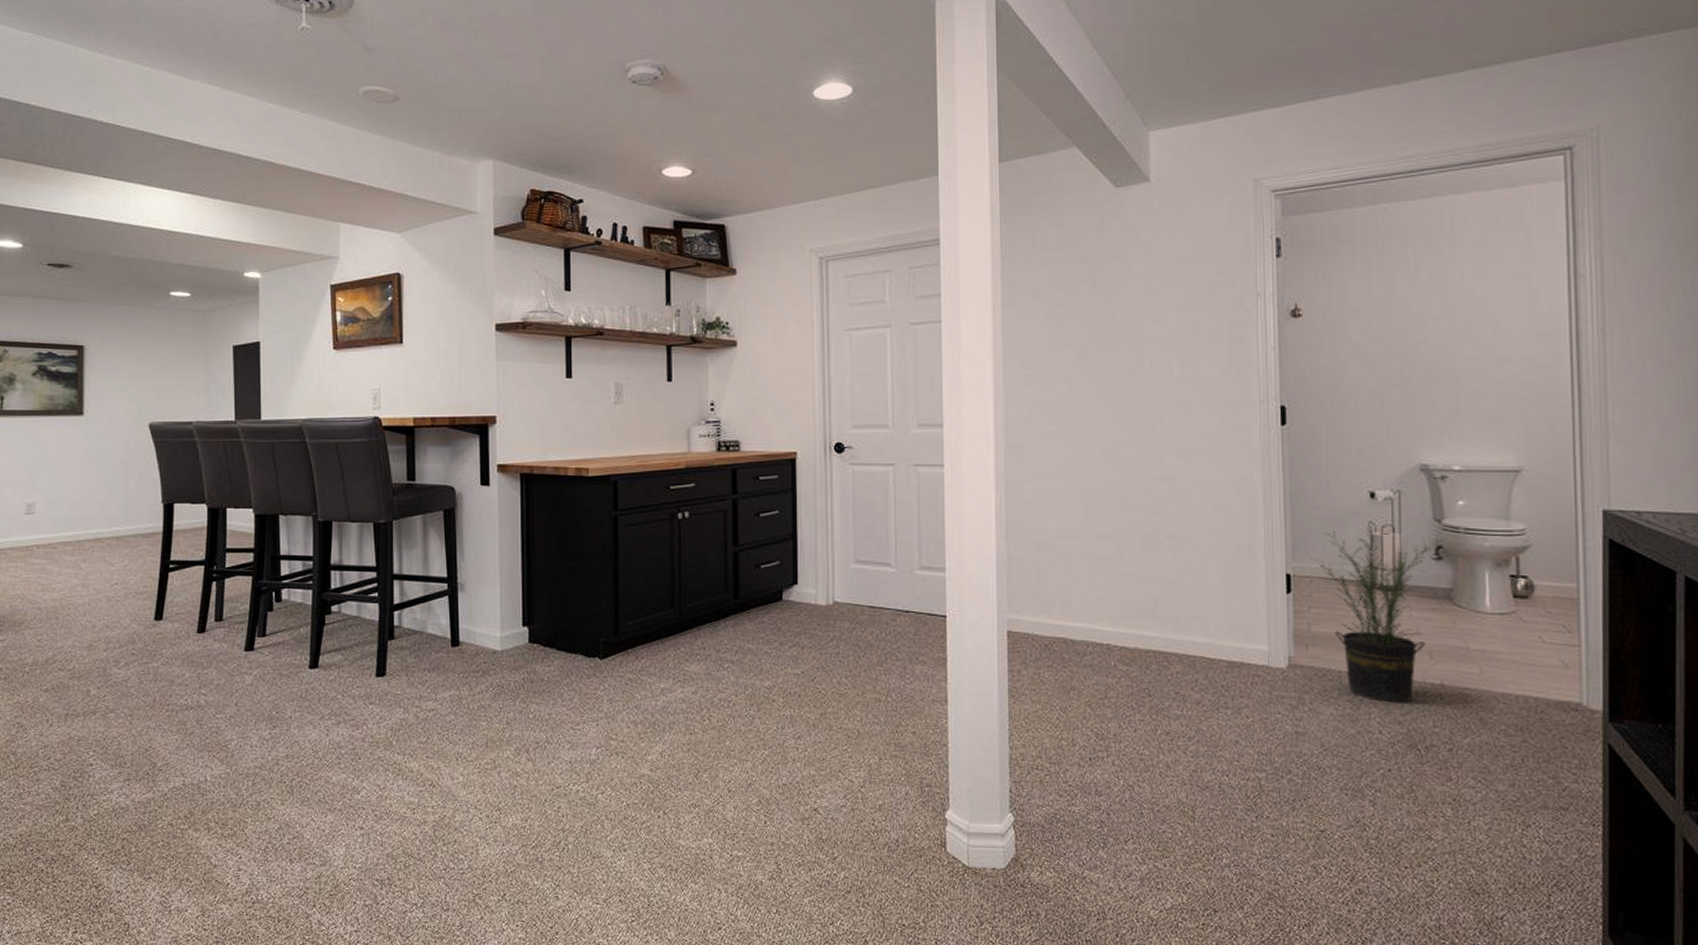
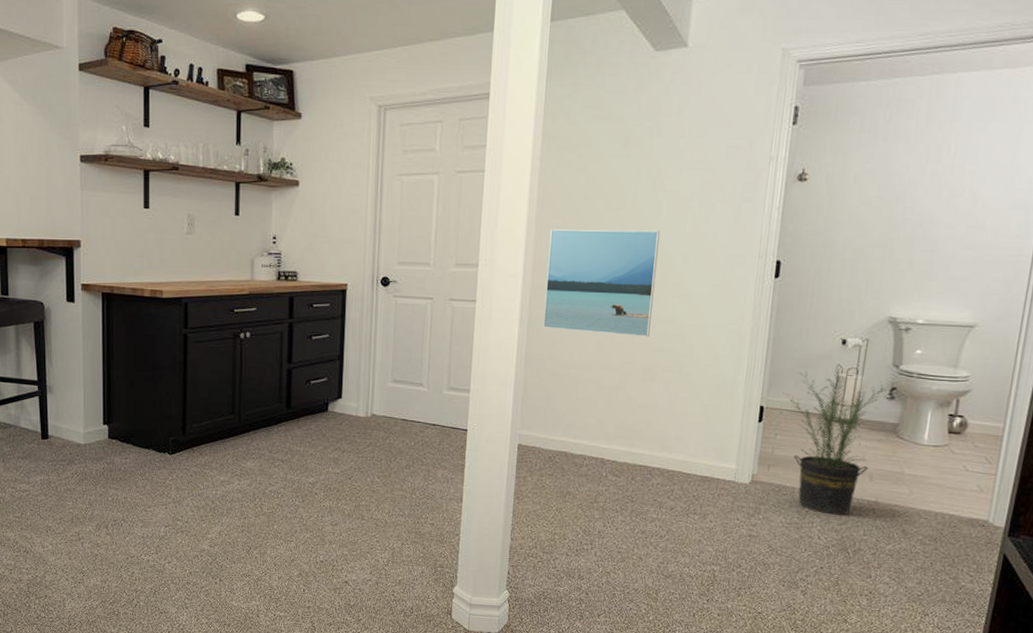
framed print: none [1021,378,1146,499] -> present [543,229,660,338]

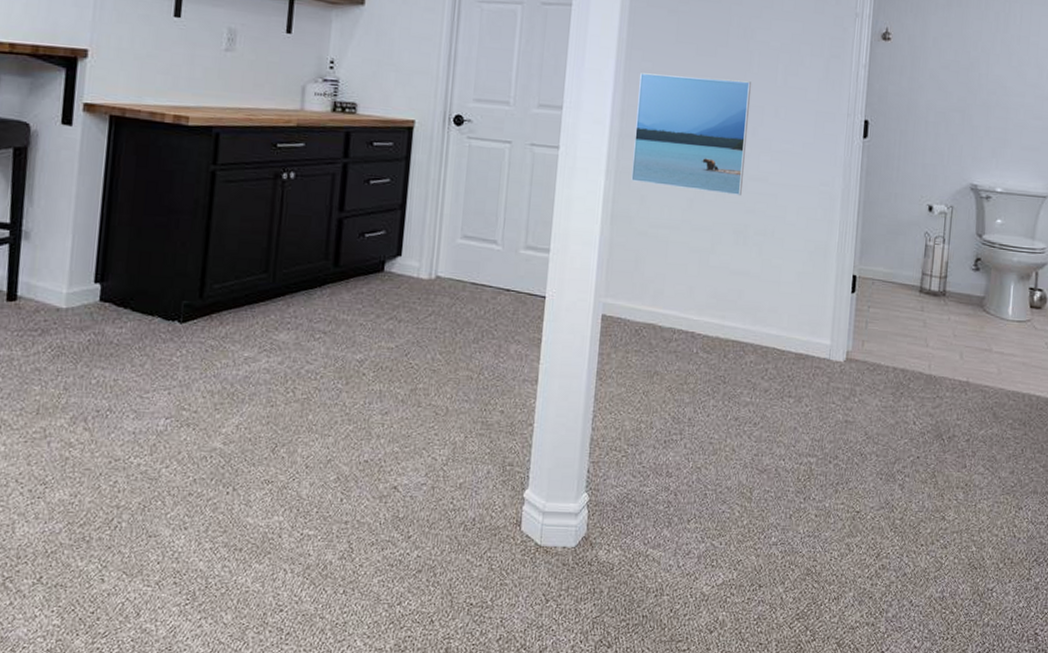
potted plant: present [782,369,898,515] -> none [874,237,982,397]

